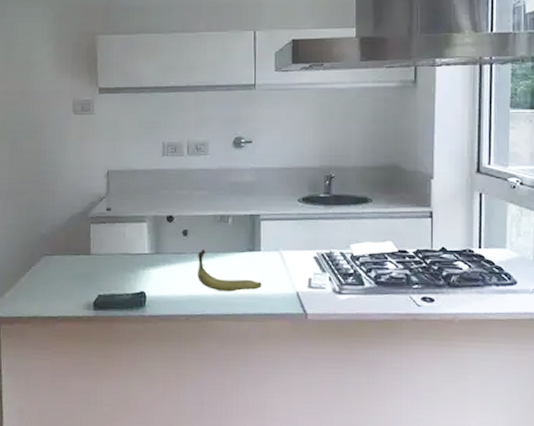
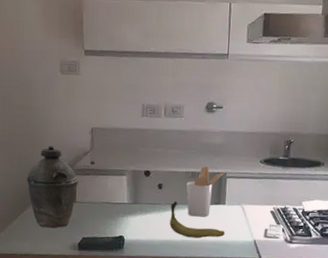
kettle: none [35,192,93,285] -> present [25,146,78,228]
utensil holder: none [215,208,260,267] -> present [186,166,227,217]

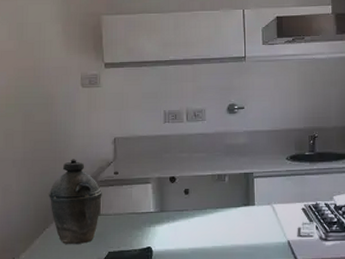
banana: present [170,200,225,239] -> none [199,205,257,243]
utensil holder: present [186,166,227,217] -> none [214,167,253,221]

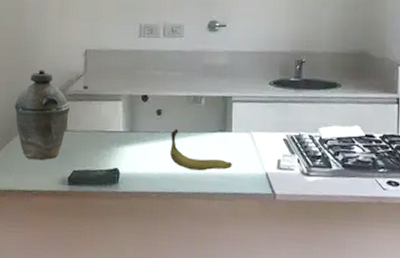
banana: none [199,205,257,243] -> present [170,128,232,171]

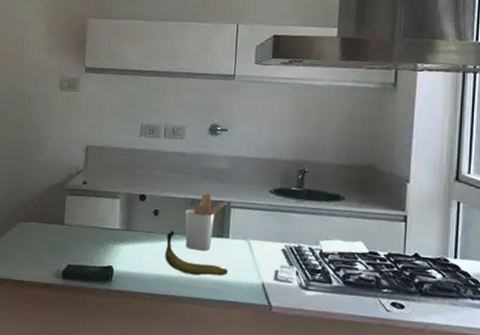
kettle: present [13,69,70,160] -> none [14,162,68,252]
utensil holder: none [188,89,232,147] -> present [185,193,231,251]

